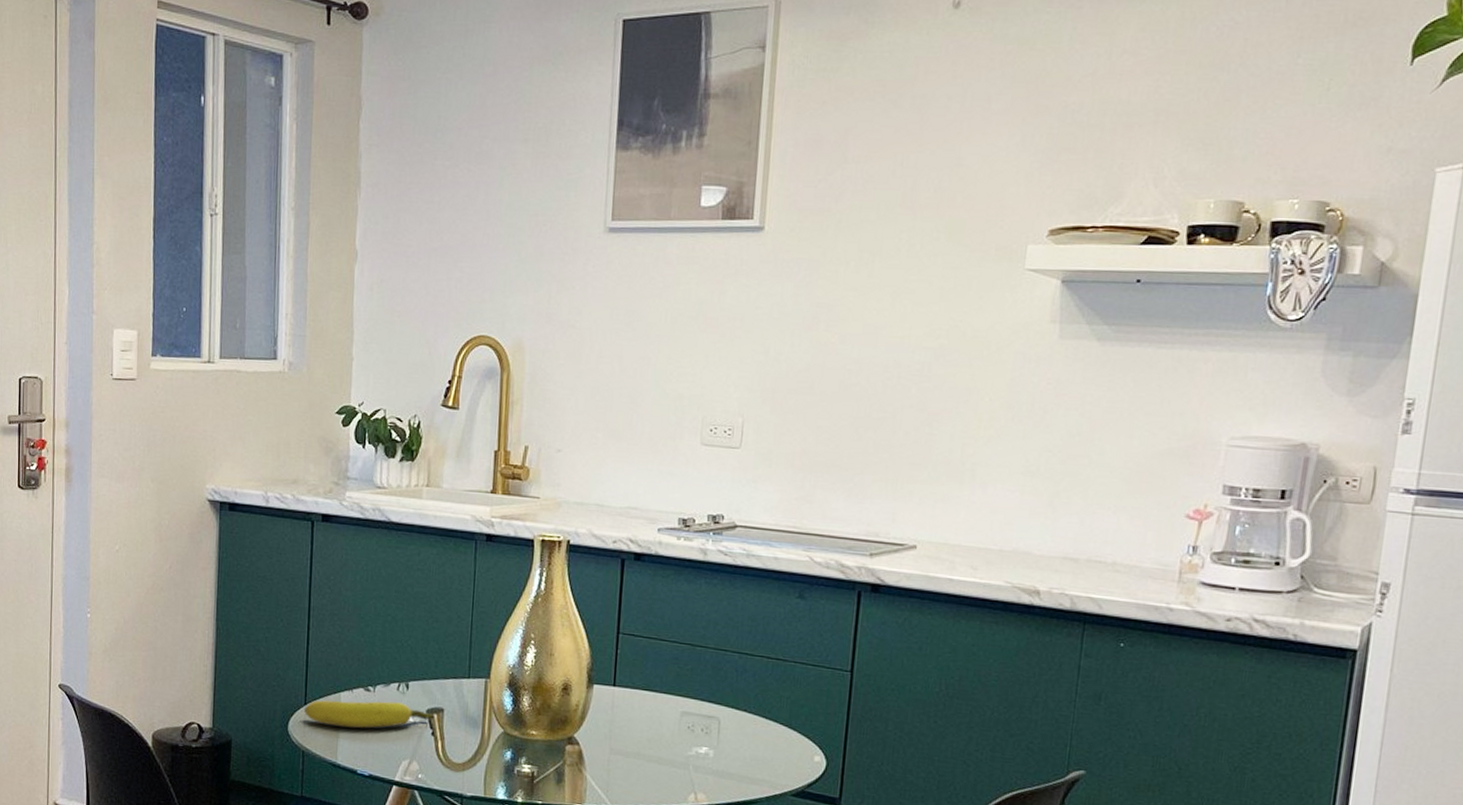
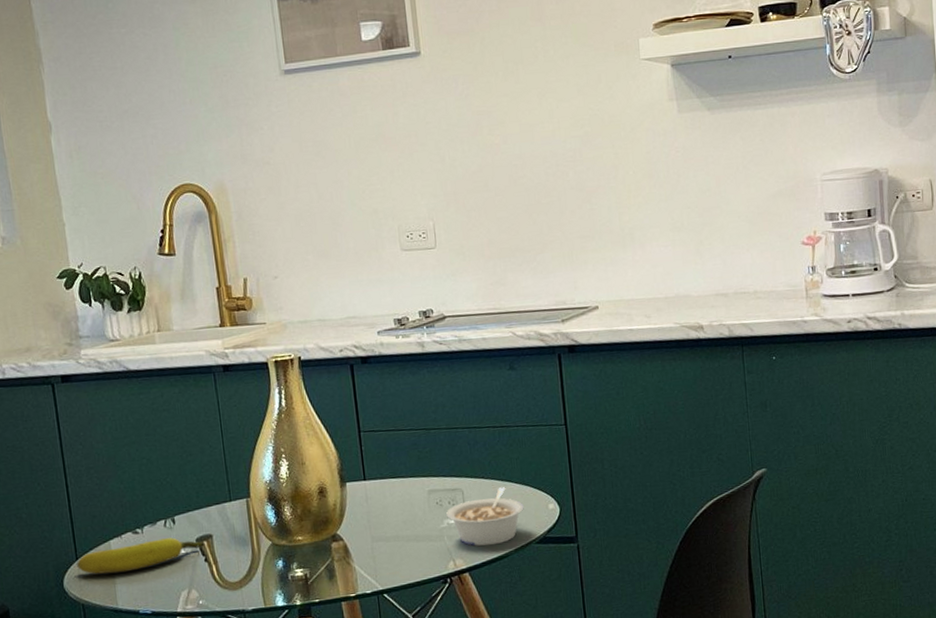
legume: none [697,725,786,787] -> present [446,487,524,546]

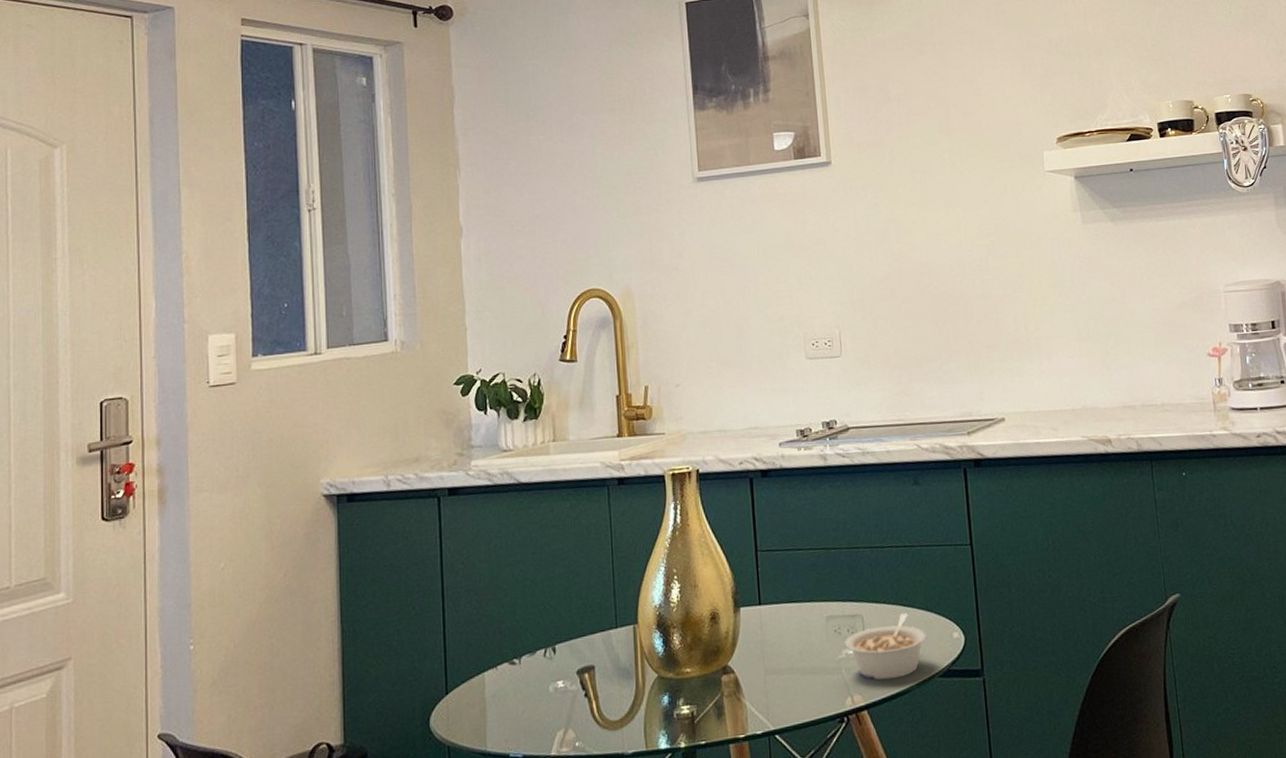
banana: present [77,537,205,574] -> none [446,669,586,711]

